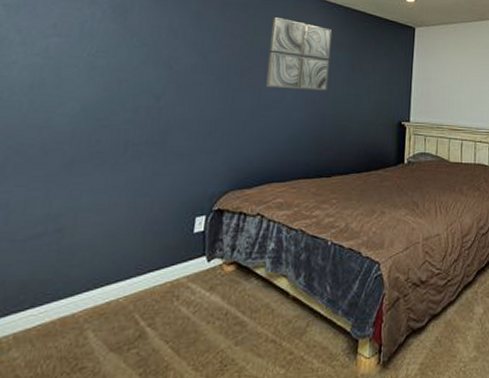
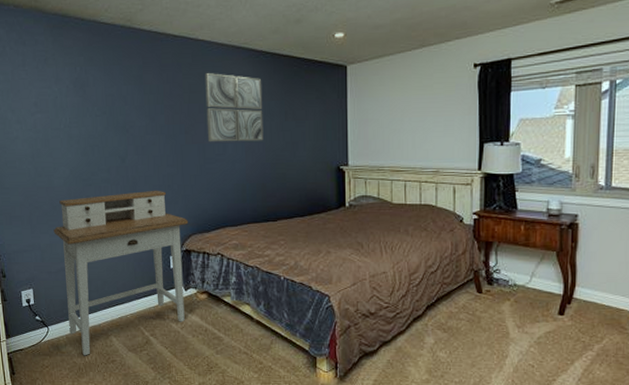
desk: none [21,136,228,365] -> present [53,190,189,356]

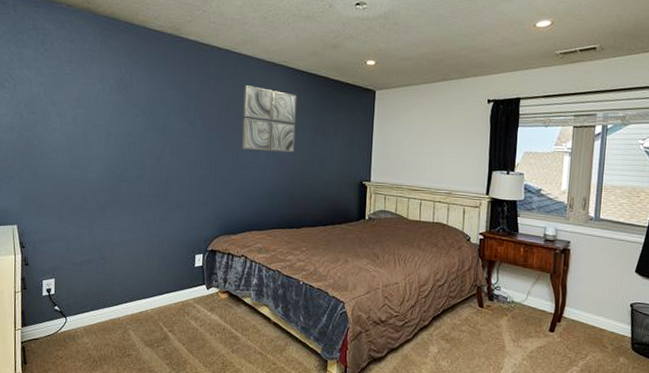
desk: present [53,190,189,356] -> none [82,190,217,349]

